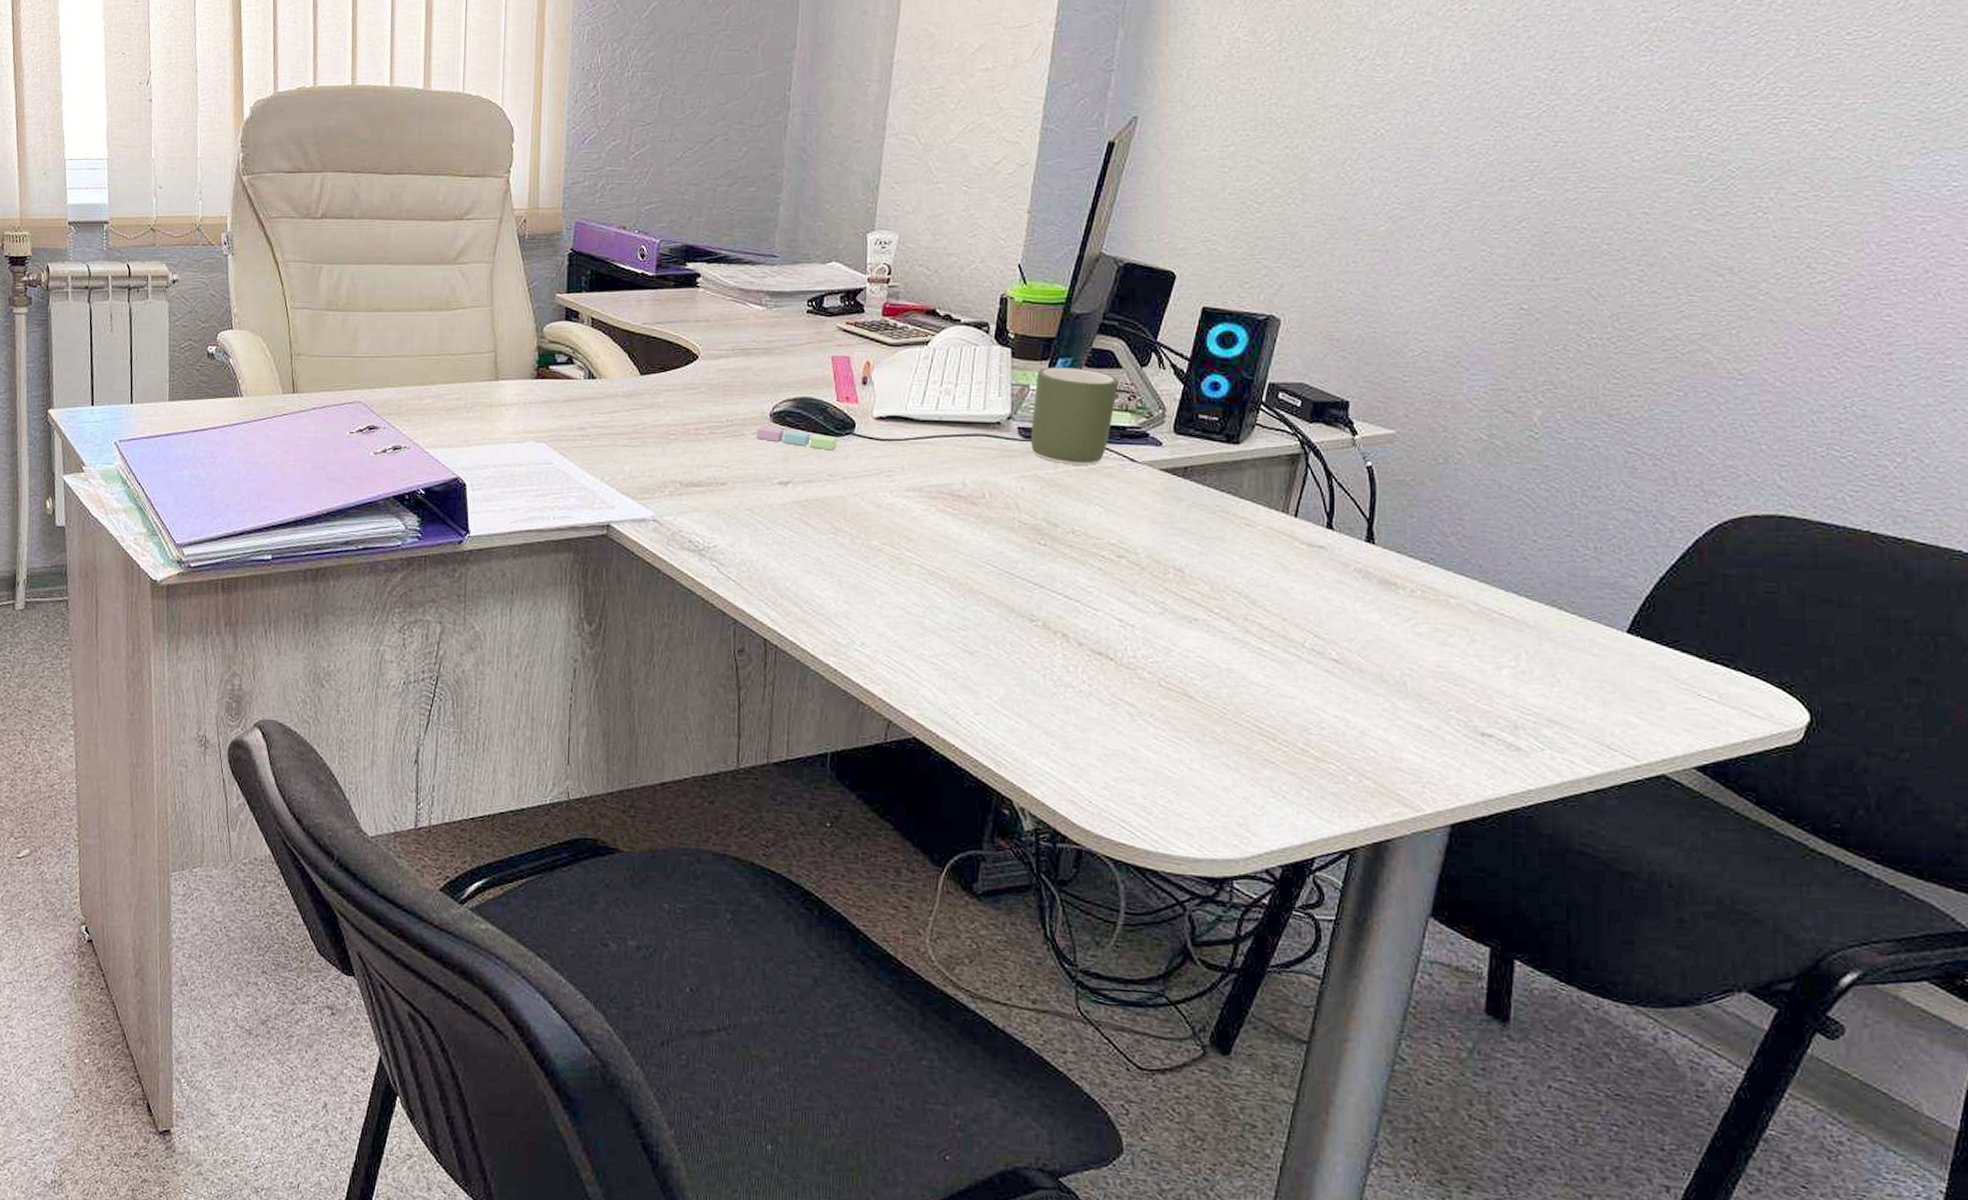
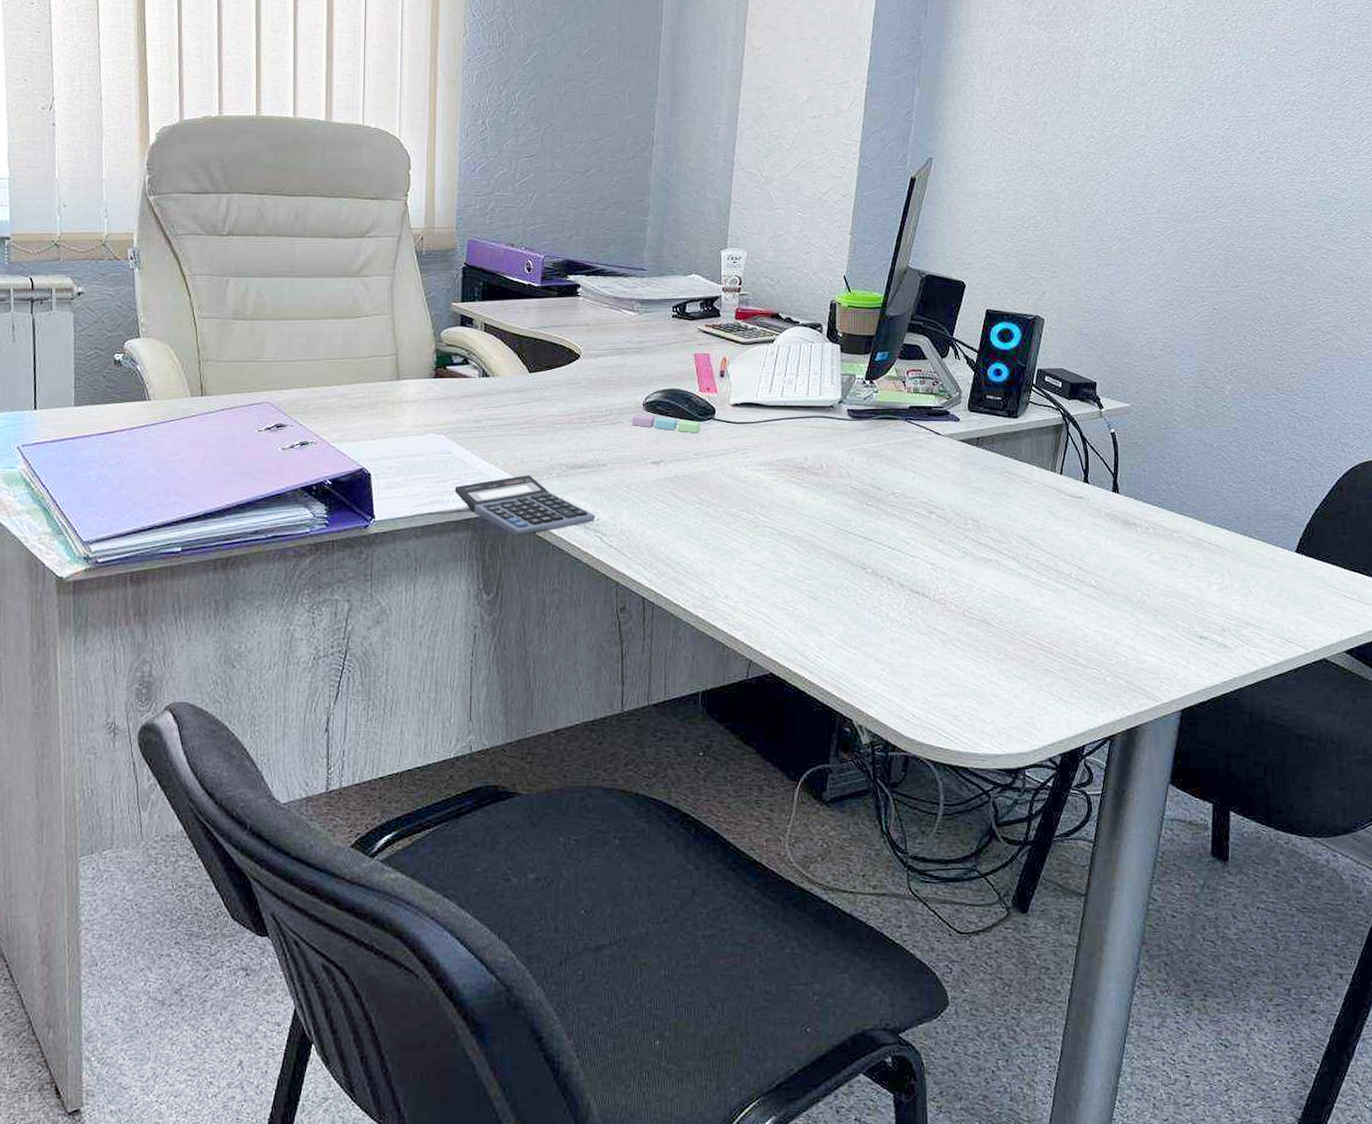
calculator: none [555,492,712,561] -> present [454,475,596,536]
mug: present [1030,367,1119,465] -> none [857,359,925,439]

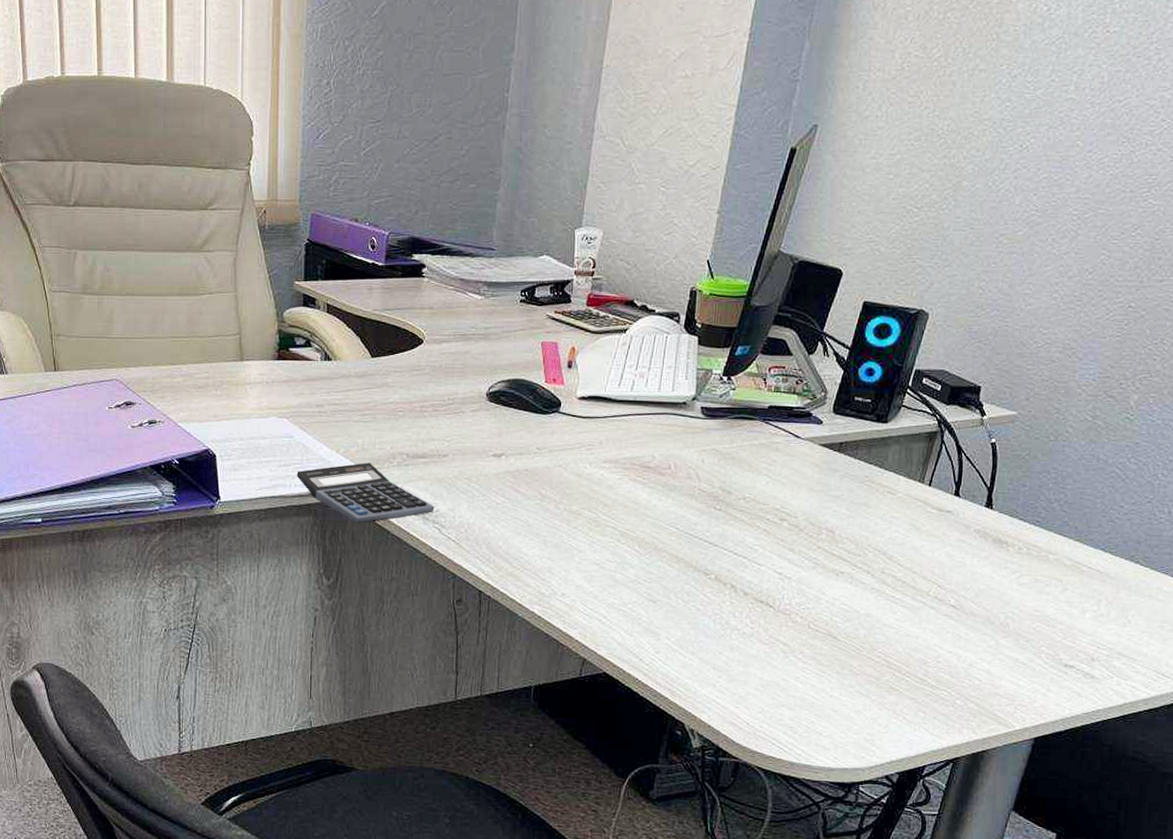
sticky notes: present [632,414,701,434] -> none [475,405,545,427]

